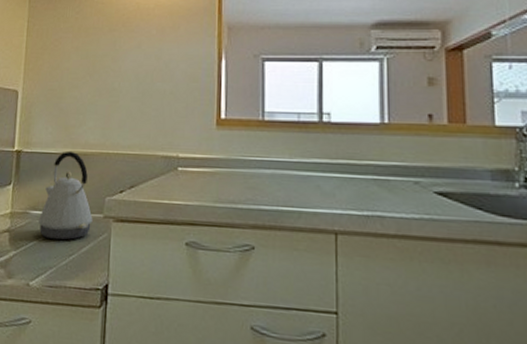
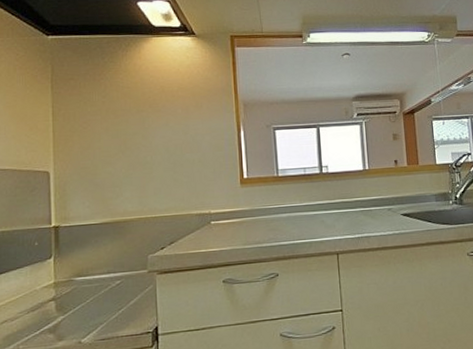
kettle: present [38,150,93,241] -> none [83,220,138,299]

